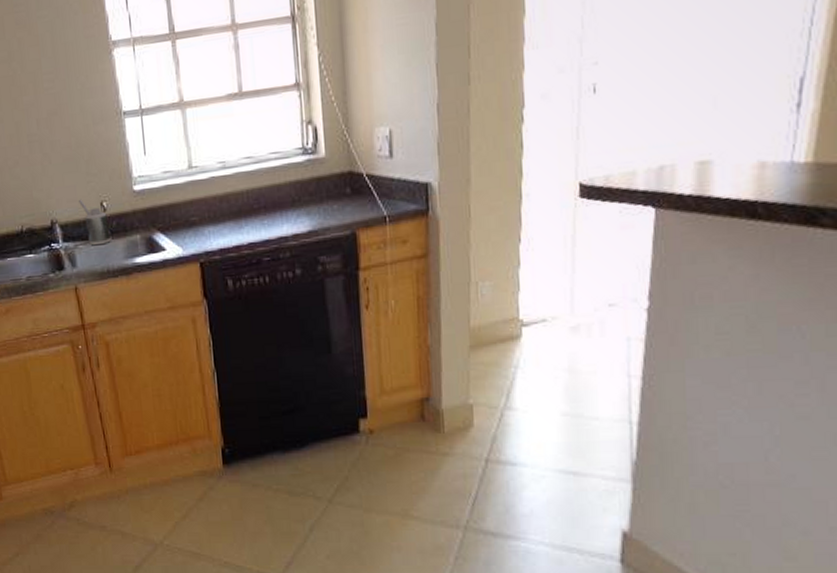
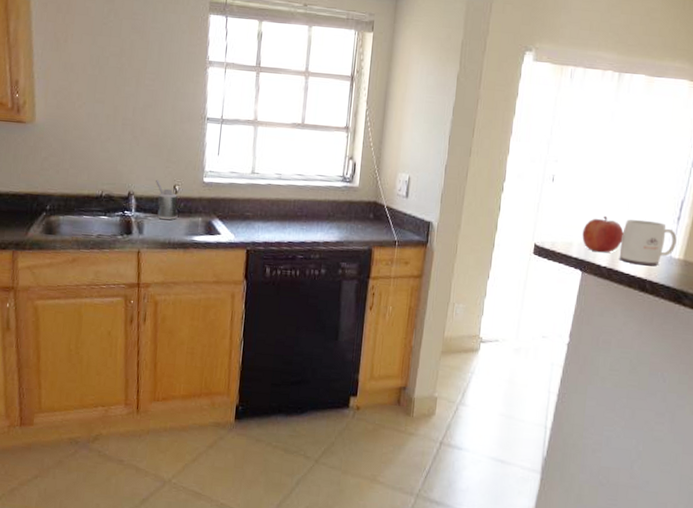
fruit: none [649,124,713,177] -> present [582,216,624,253]
mug: none [709,116,799,183] -> present [619,219,677,266]

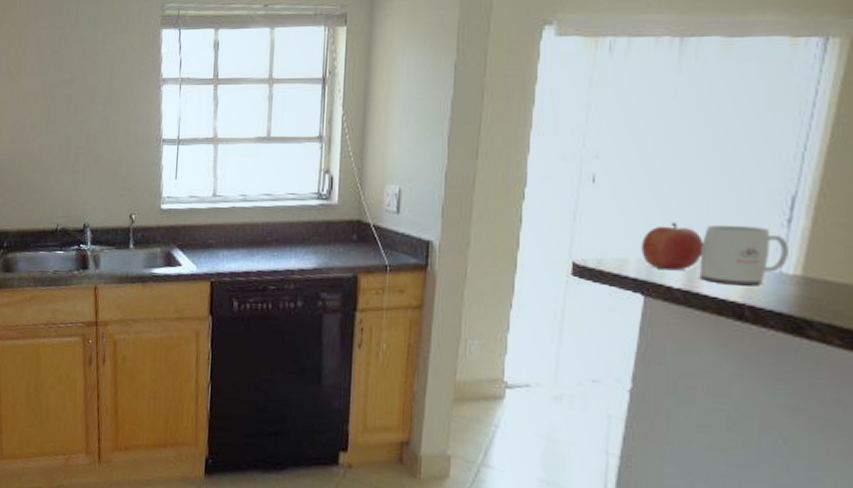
soap dispenser: present [156,179,178,221] -> none [111,209,135,253]

